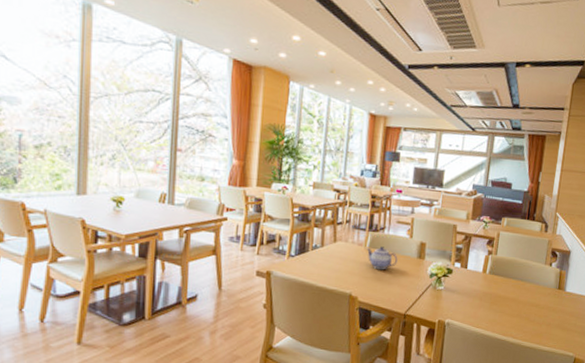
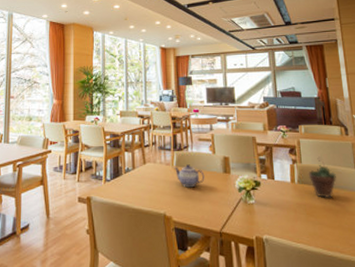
succulent plant: none [500,250,526,291] -> present [308,157,337,199]

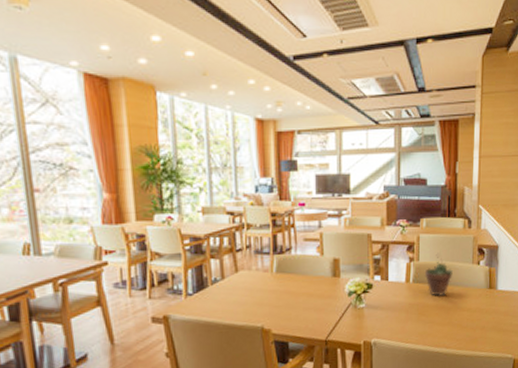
teapot: present [174,164,205,188] -> none [273,269,310,296]

